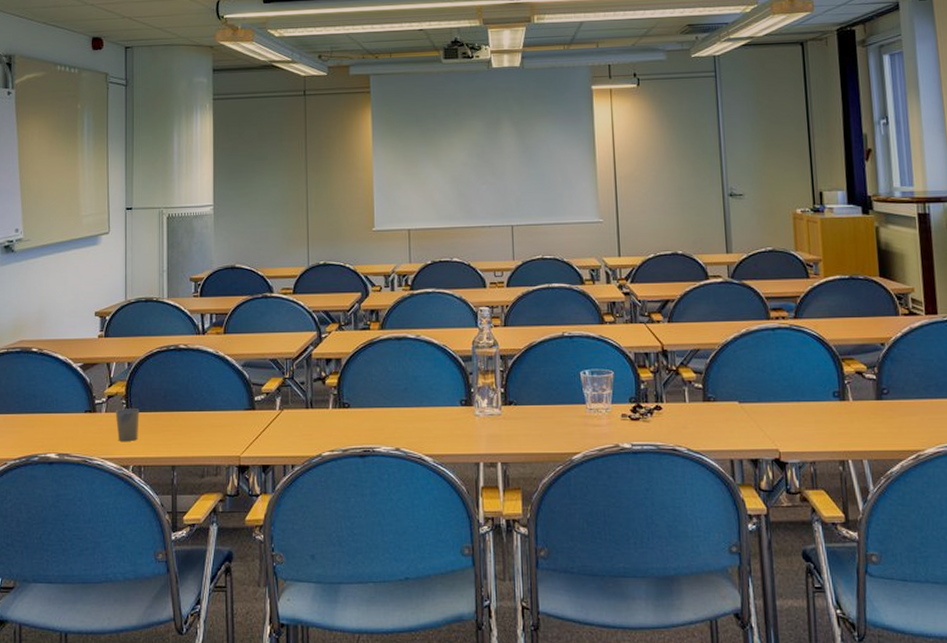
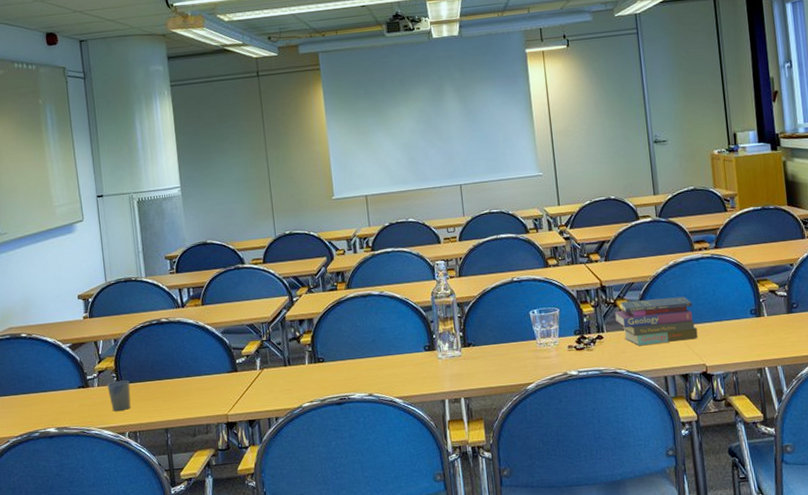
books: none [676,369,771,422] -> present [615,296,698,346]

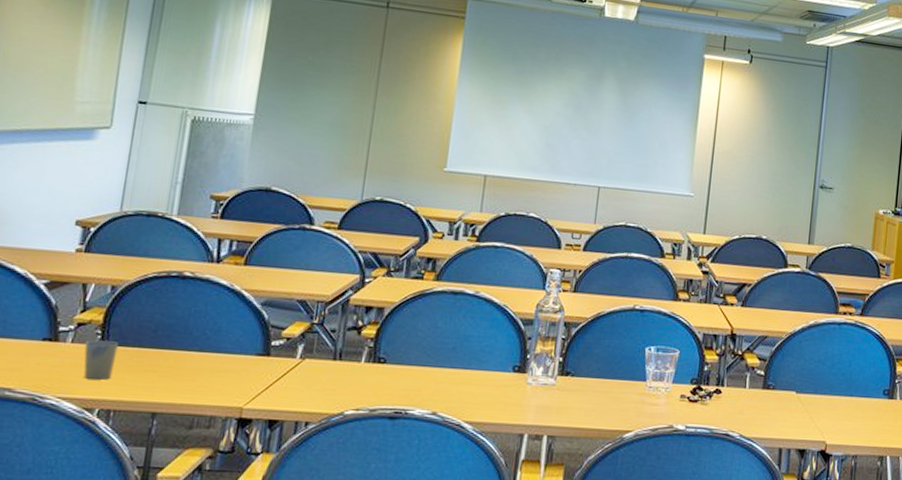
books: present [615,296,698,346] -> none [739,355,825,412]

